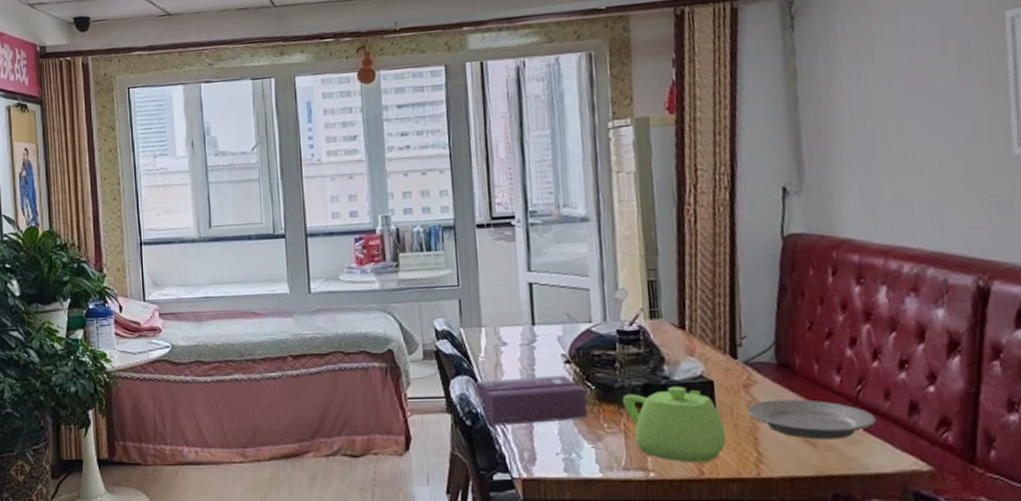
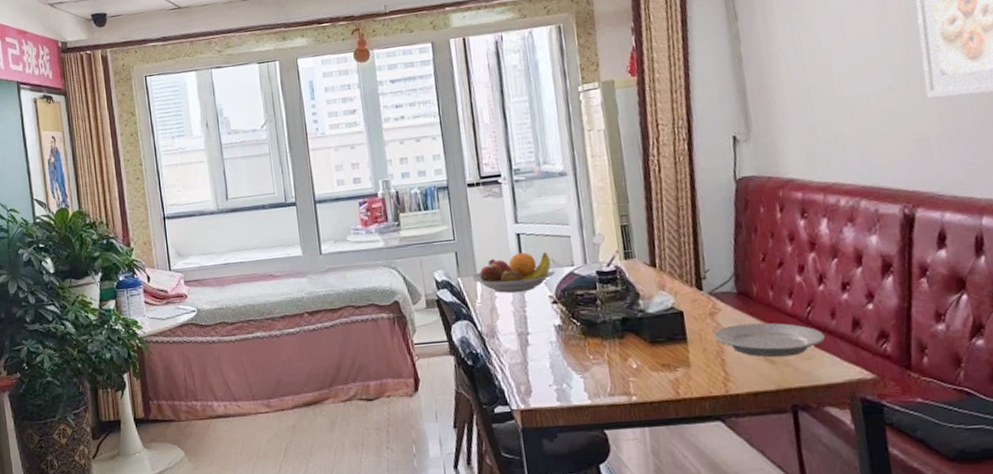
fruit bowl: none [475,304,570,349] -> present [471,252,555,293]
tissue box: present [475,375,588,426] -> none [473,314,575,364]
teapot: present [622,386,727,463] -> none [605,317,698,386]

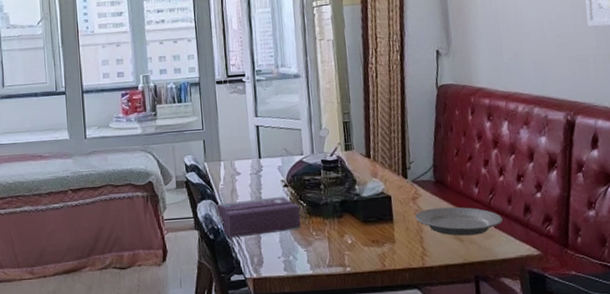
fruit bowl: present [471,252,555,293] -> none [216,142,287,177]
tissue box: none [473,314,575,364] -> present [216,196,301,238]

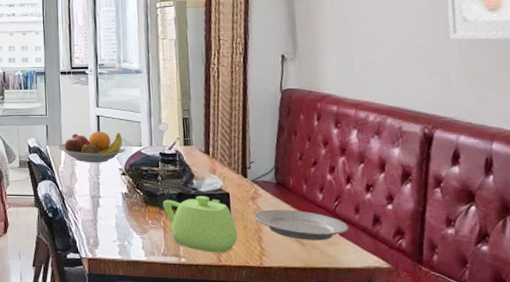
fruit bowl: none [216,142,287,177] -> present [57,131,126,163]
tissue box: present [216,196,301,238] -> none [56,183,137,218]
teapot: none [326,201,401,259] -> present [163,195,238,253]

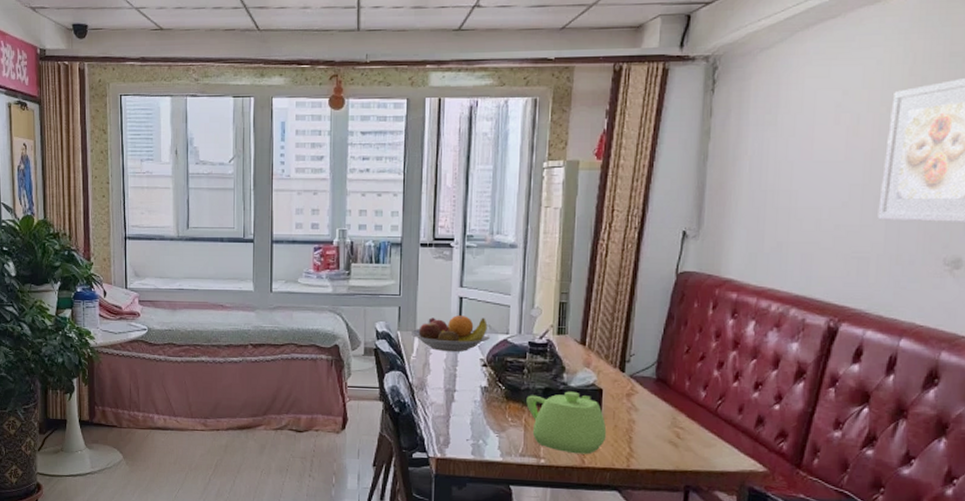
plate: present [254,209,349,241] -> none [627,407,728,443]

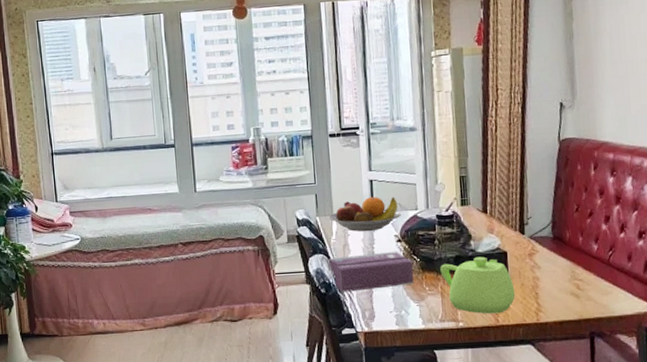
tissue box: none [405,375,498,414] -> present [328,251,414,292]

